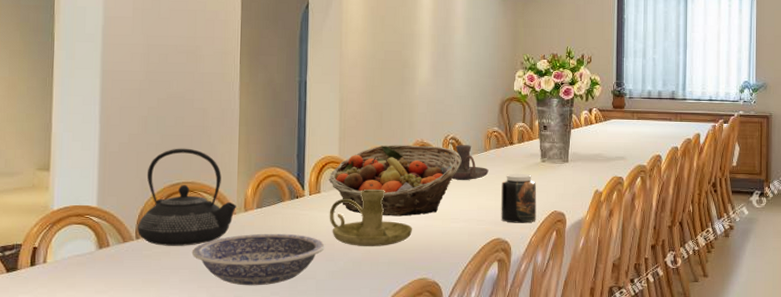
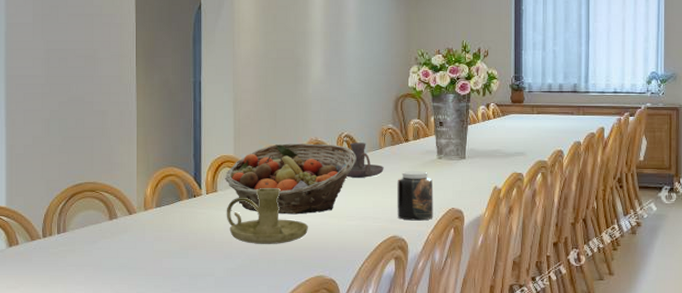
teapot: present [138,148,236,246] -> none [44,149,136,244]
bowl: present [191,233,325,286] -> none [95,231,223,283]

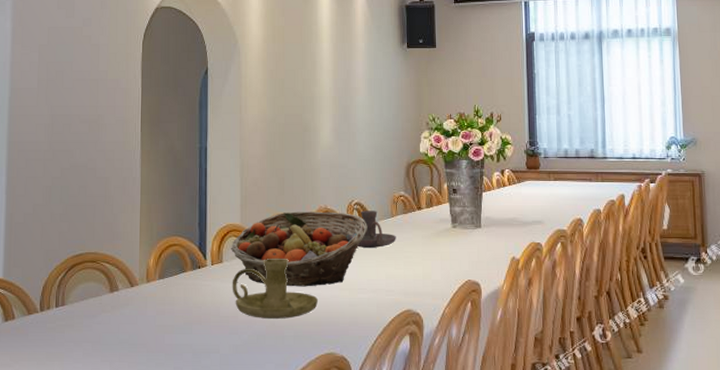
jar: present [397,170,434,221] -> none [410,240,449,294]

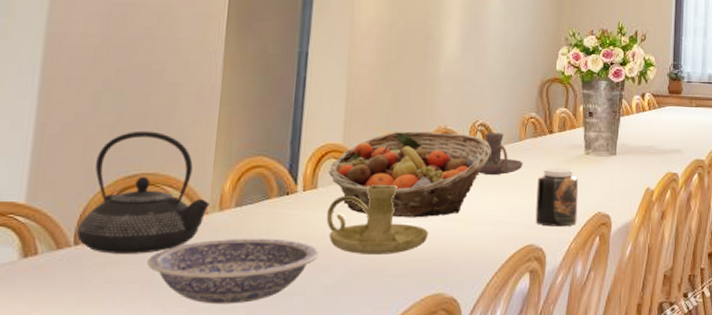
teapot: none [42,218,139,318] -> present [77,130,210,254]
bowl: none [94,305,228,360] -> present [146,238,319,304]
jar: none [410,240,449,294] -> present [535,167,579,227]

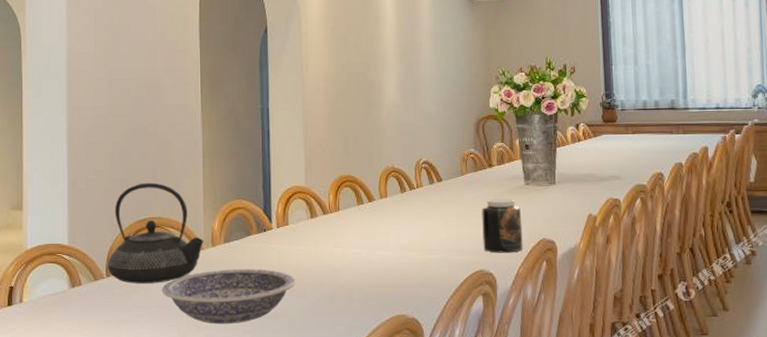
candle holder: present [326,184,429,254] -> none [298,219,388,281]
fruit basket: present [328,131,492,218] -> none [296,171,437,249]
candle holder: present [478,132,523,175] -> none [426,169,467,207]

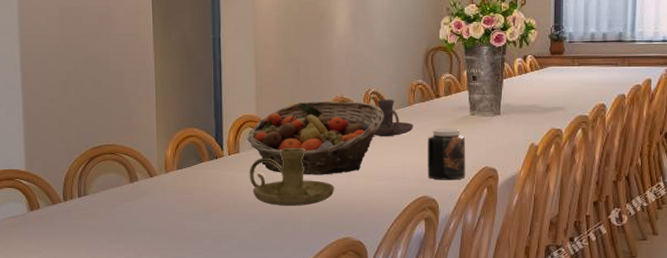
teapot: present [108,182,204,284] -> none [65,111,157,207]
bowl: present [161,268,296,324] -> none [117,194,246,246]
fruit basket: none [296,171,437,249] -> present [247,101,384,175]
candle holder: none [298,219,388,281] -> present [249,147,335,206]
candle holder: none [426,169,467,207] -> present [374,99,413,136]

